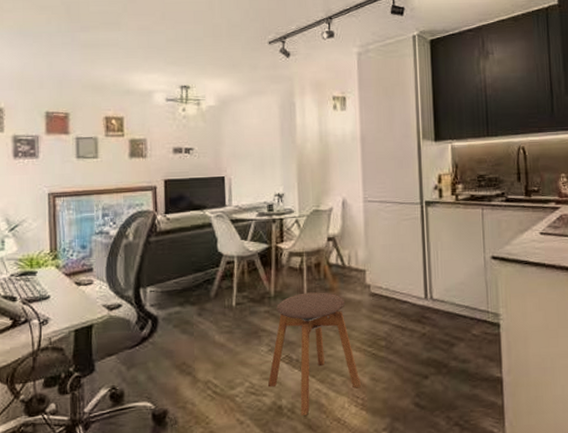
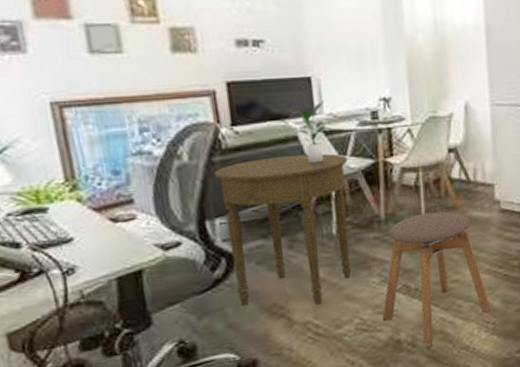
side table: none [149,238,248,366] -> present [214,153,352,306]
potted plant: none [211,195,235,246] -> present [296,100,329,164]

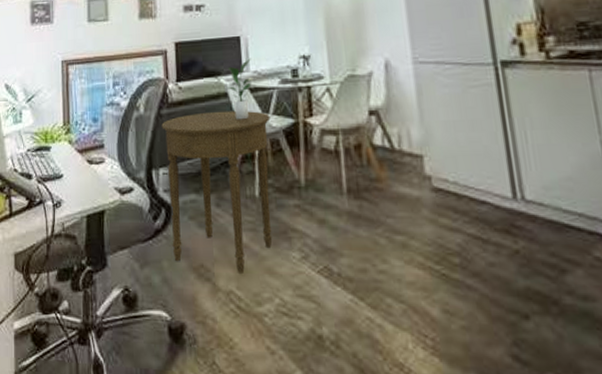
stool: present [383,211,491,348] -> none [303,183,429,353]

